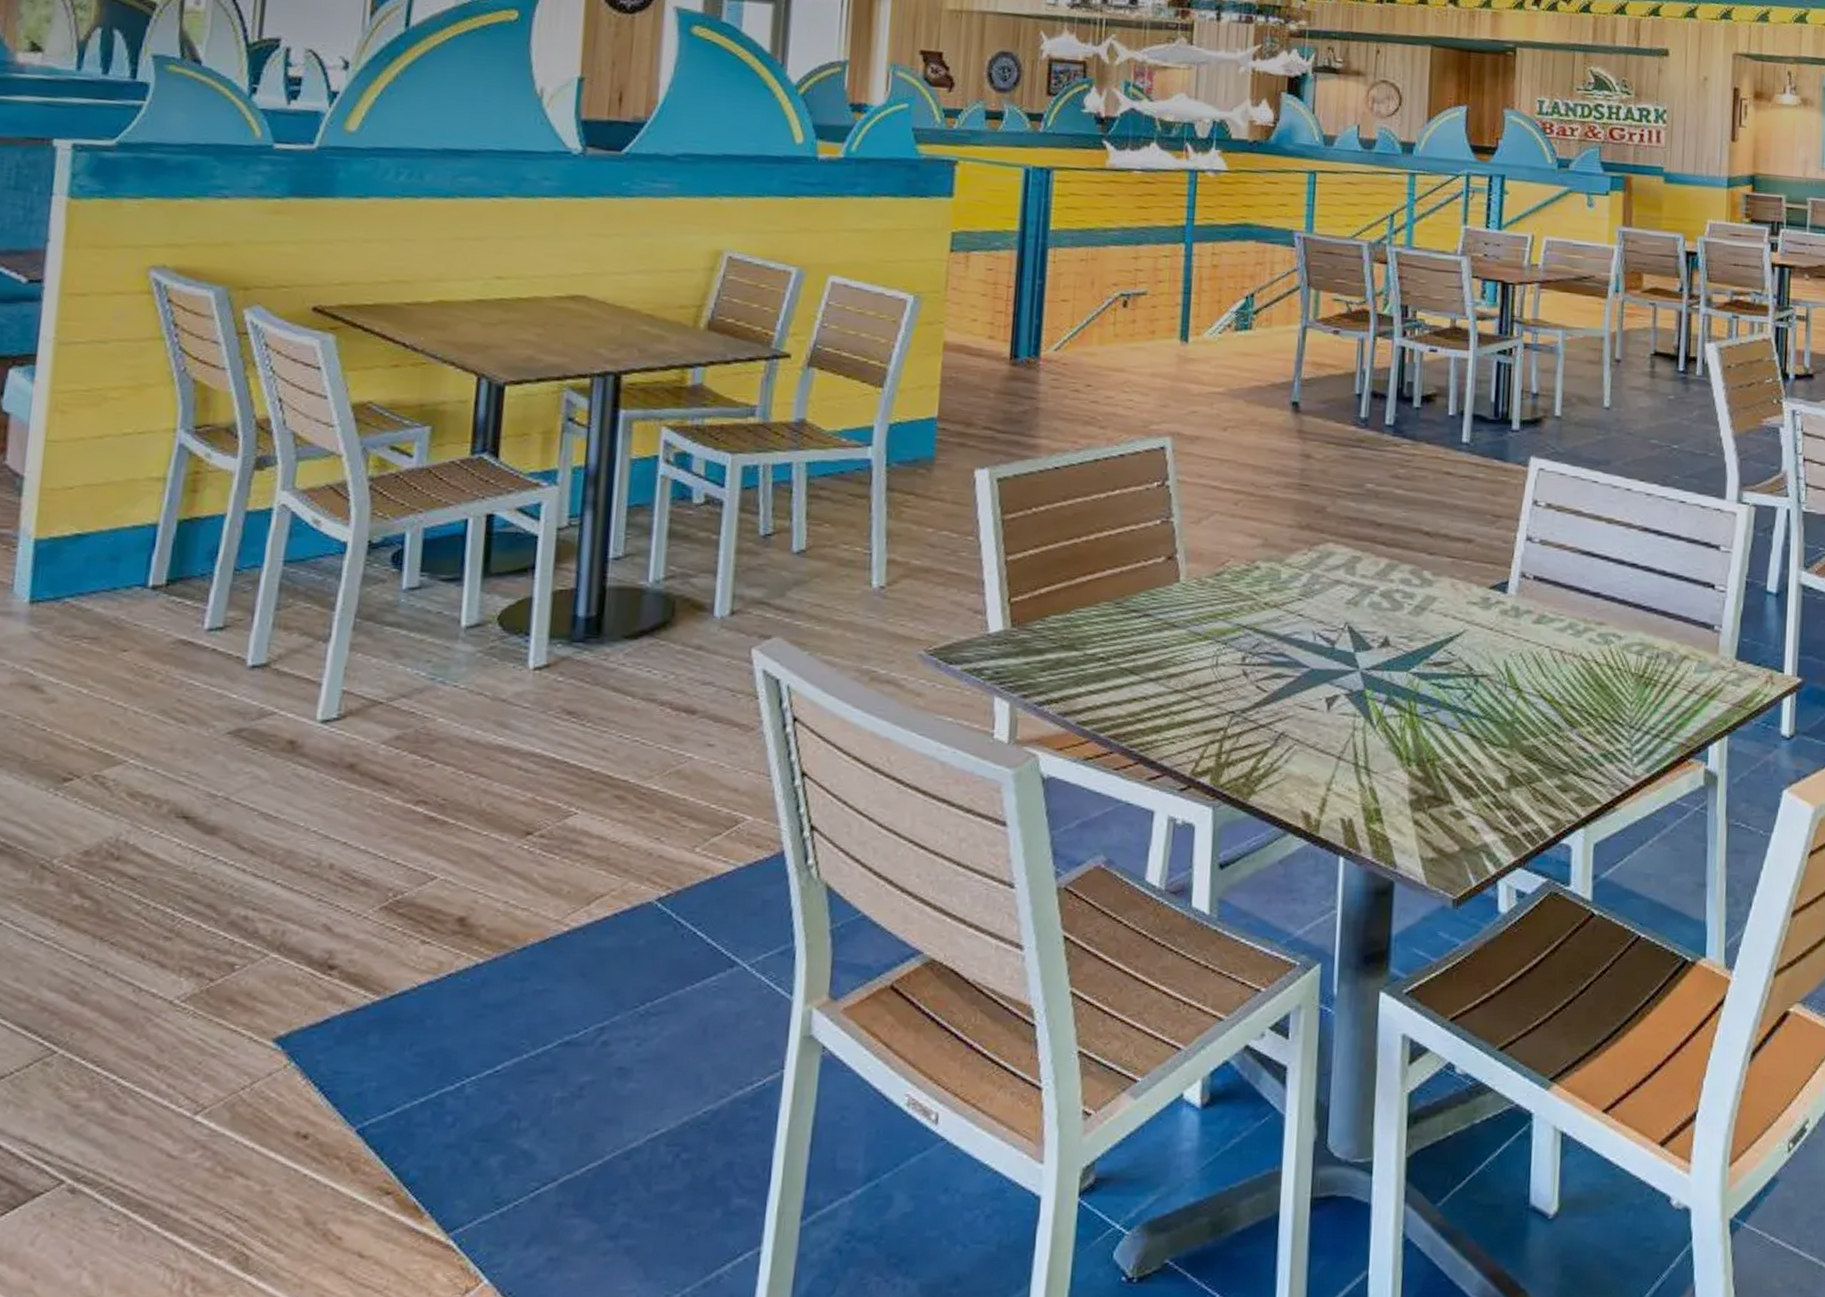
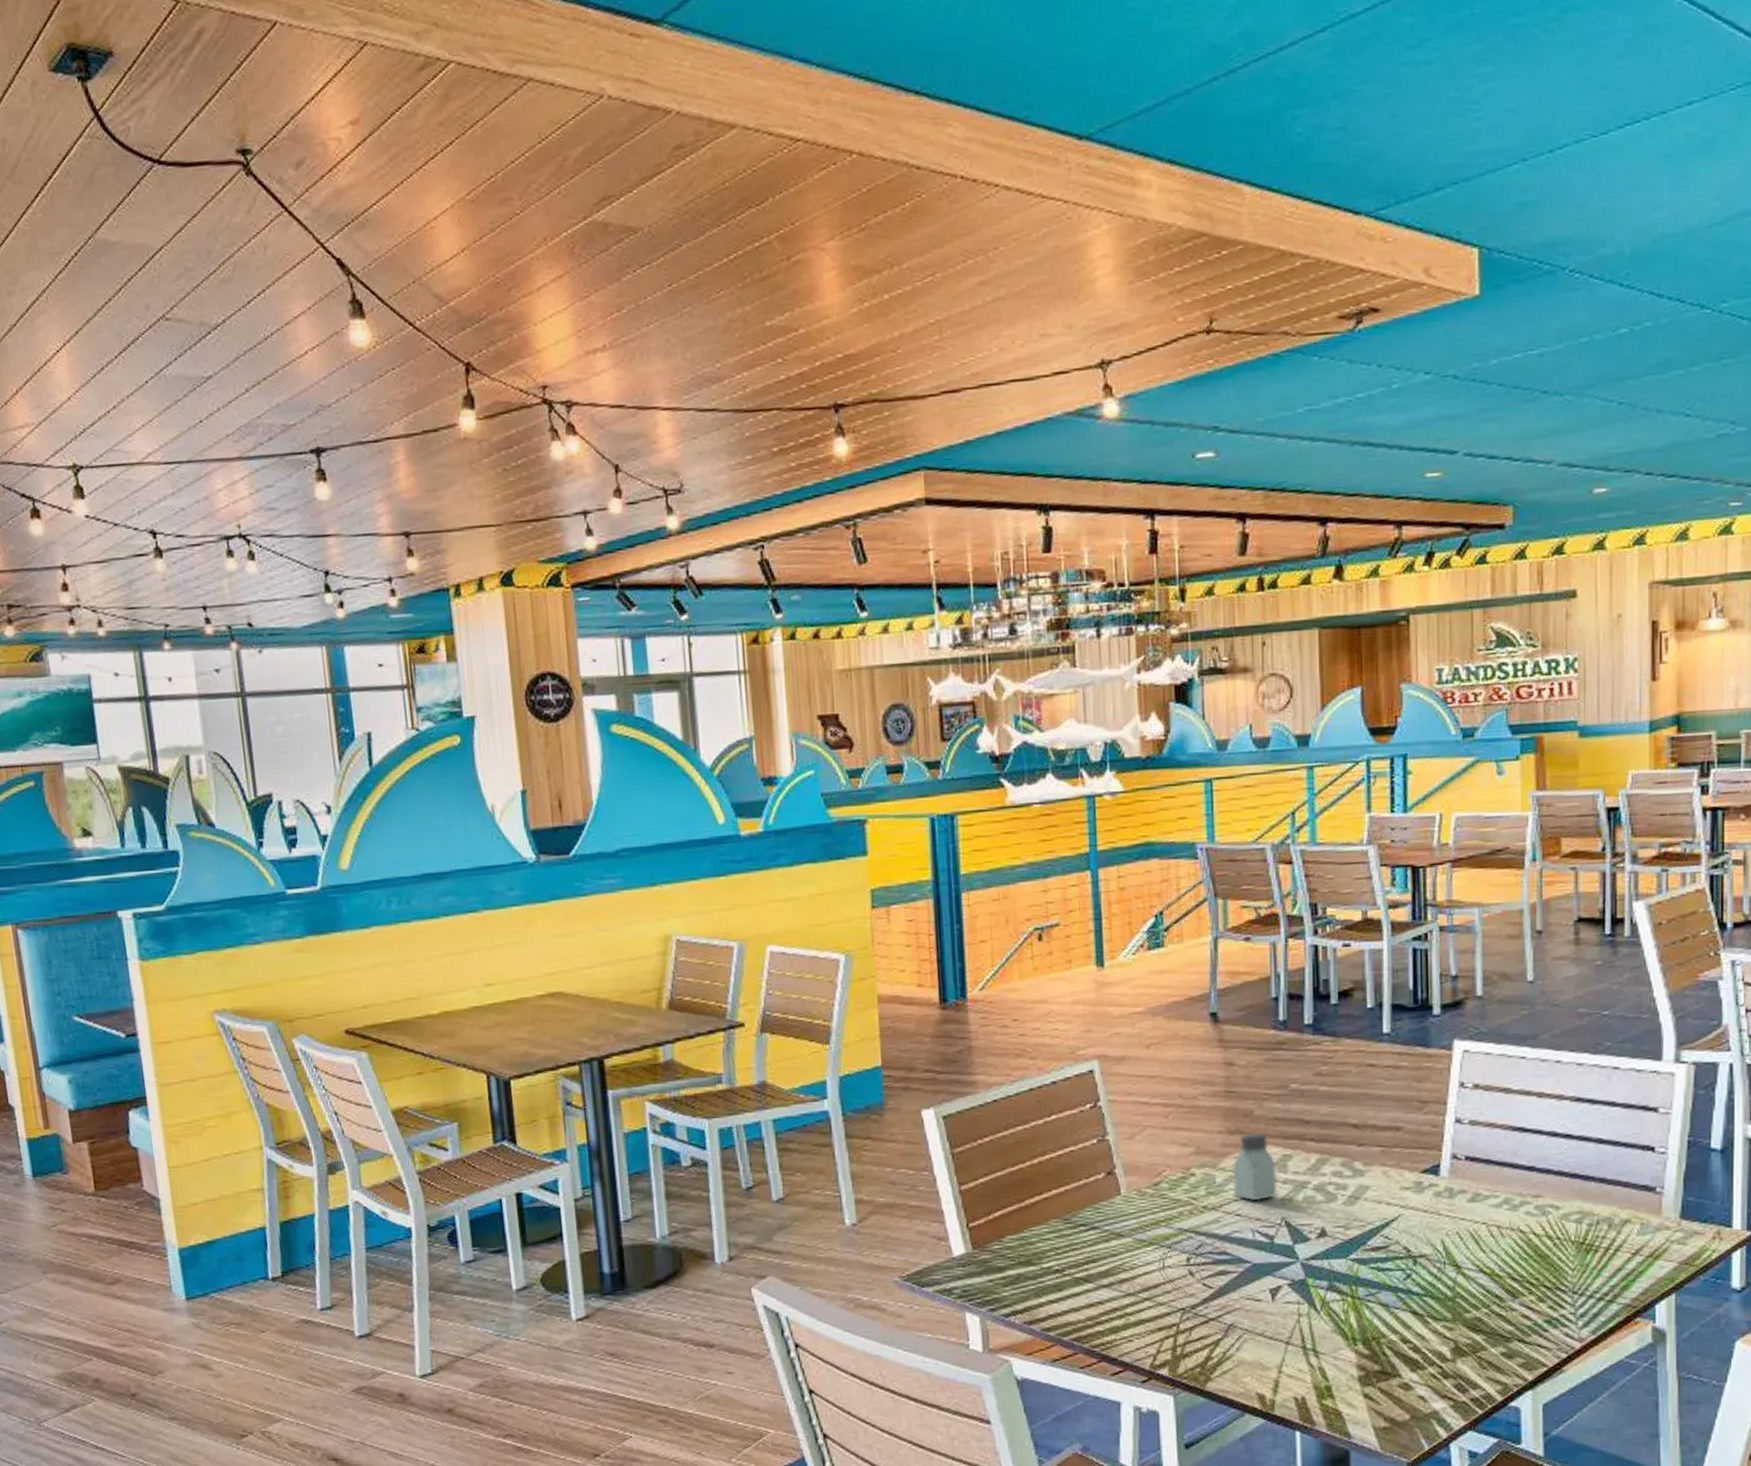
saltshaker: none [1298,530,1345,602] -> present [1232,1133,1277,1201]

